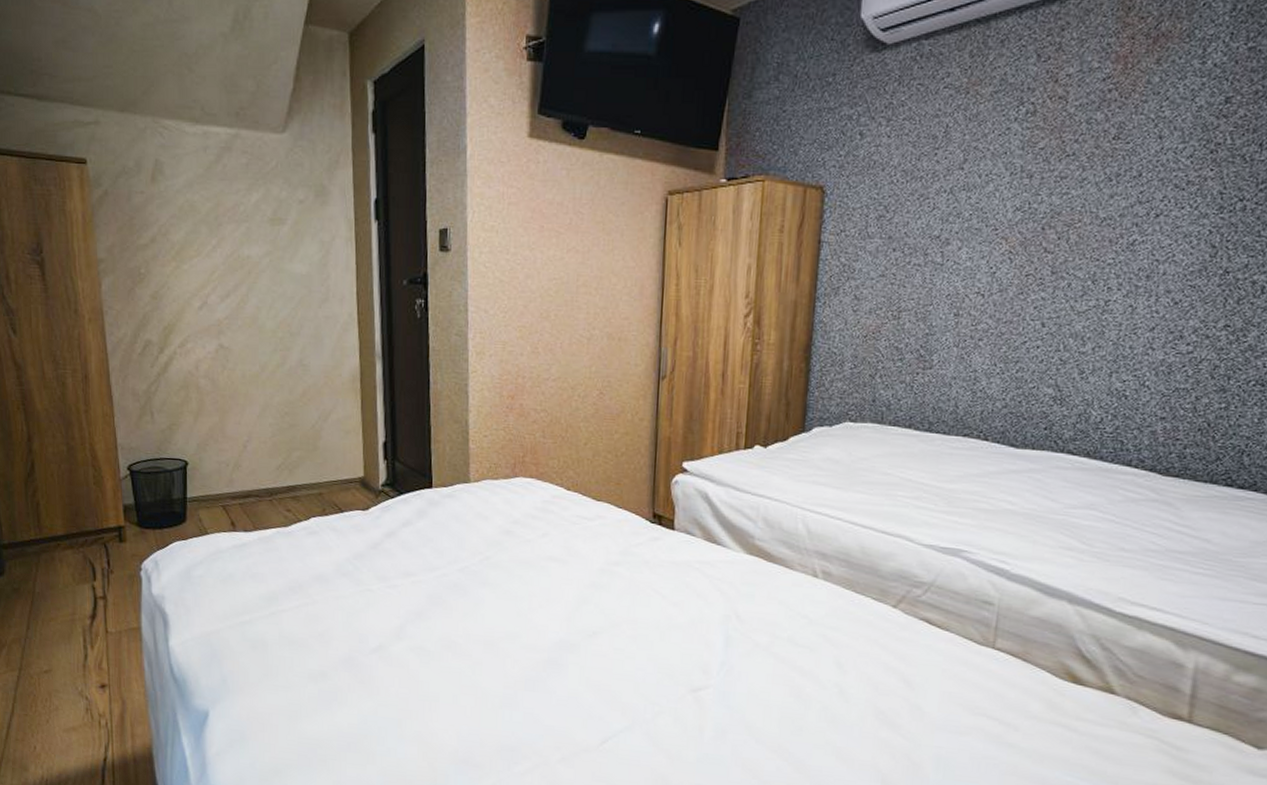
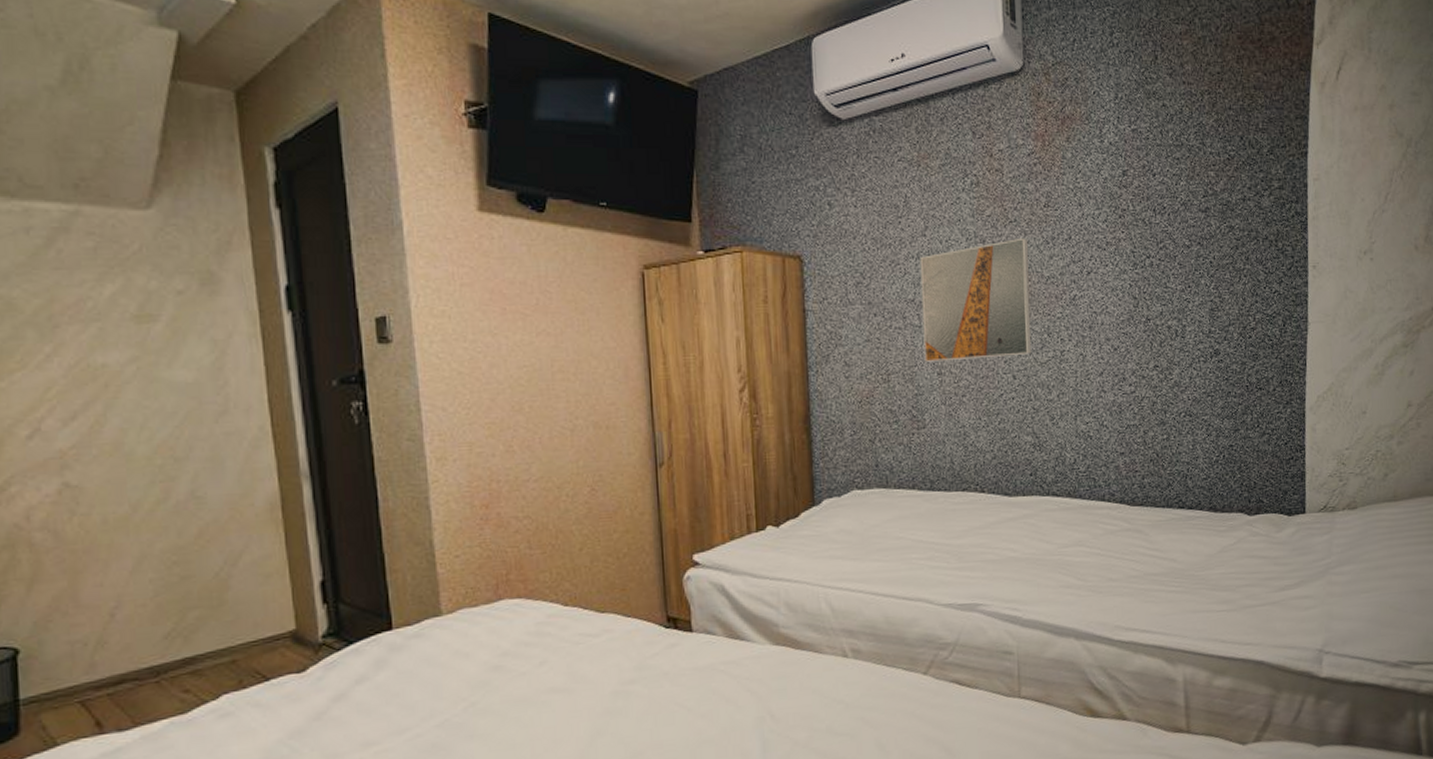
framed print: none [941,173,1086,303] -> present [920,237,1032,362]

